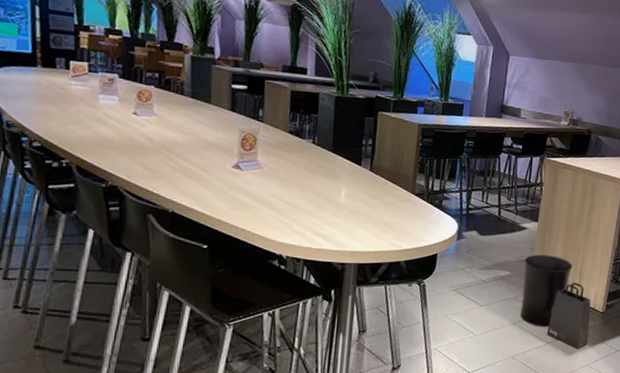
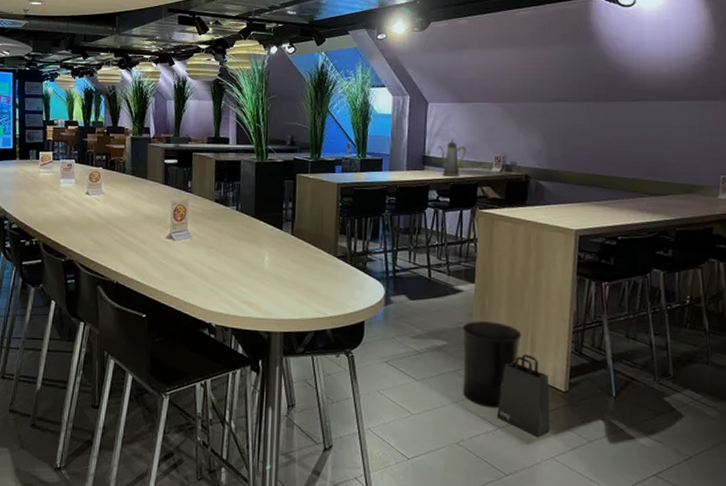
coffee pot: none [515,91,541,127] -> present [437,138,467,177]

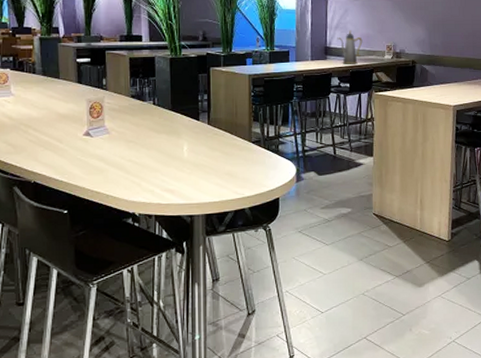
waste bin: present [462,321,522,407] -> none [364,188,413,261]
shopping bag: present [496,355,551,437] -> none [394,213,438,280]

